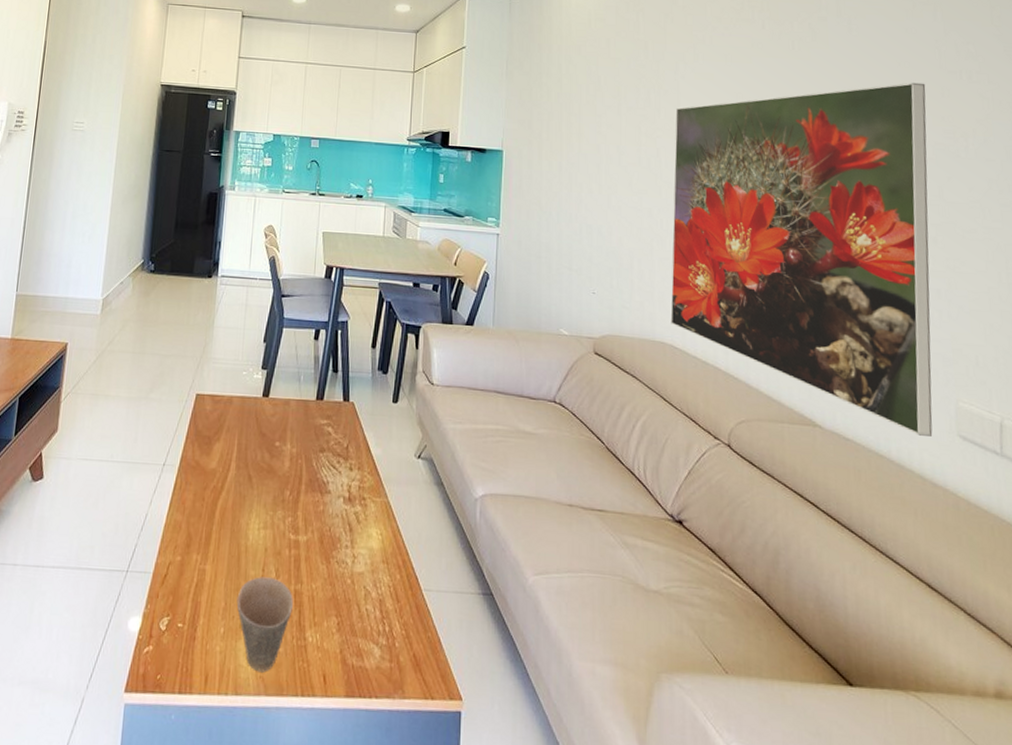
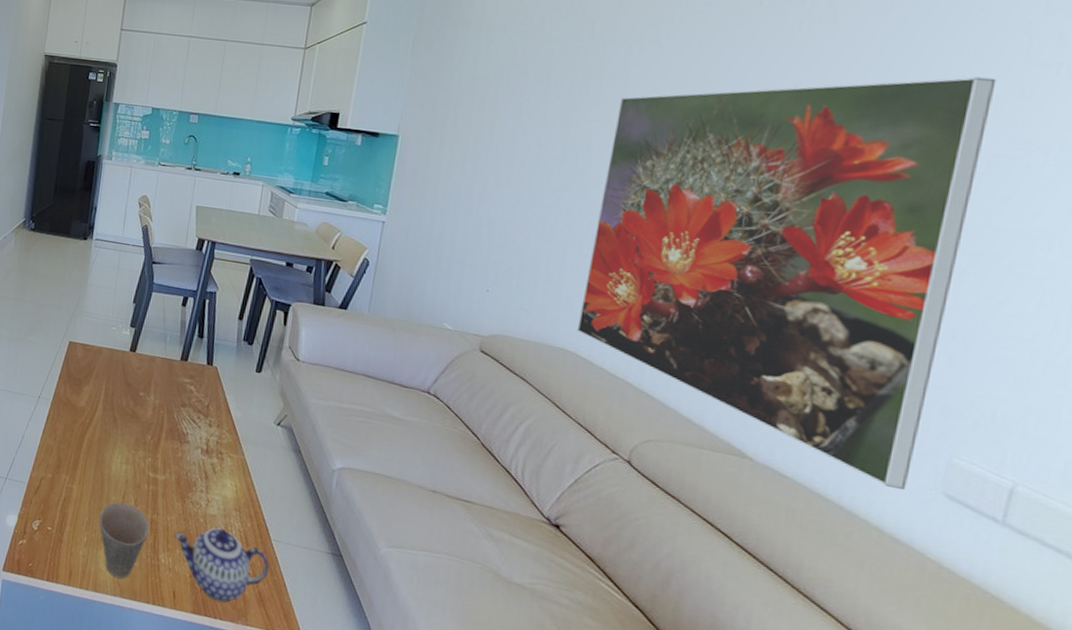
teapot: none [320,587,422,677] -> present [174,527,269,603]

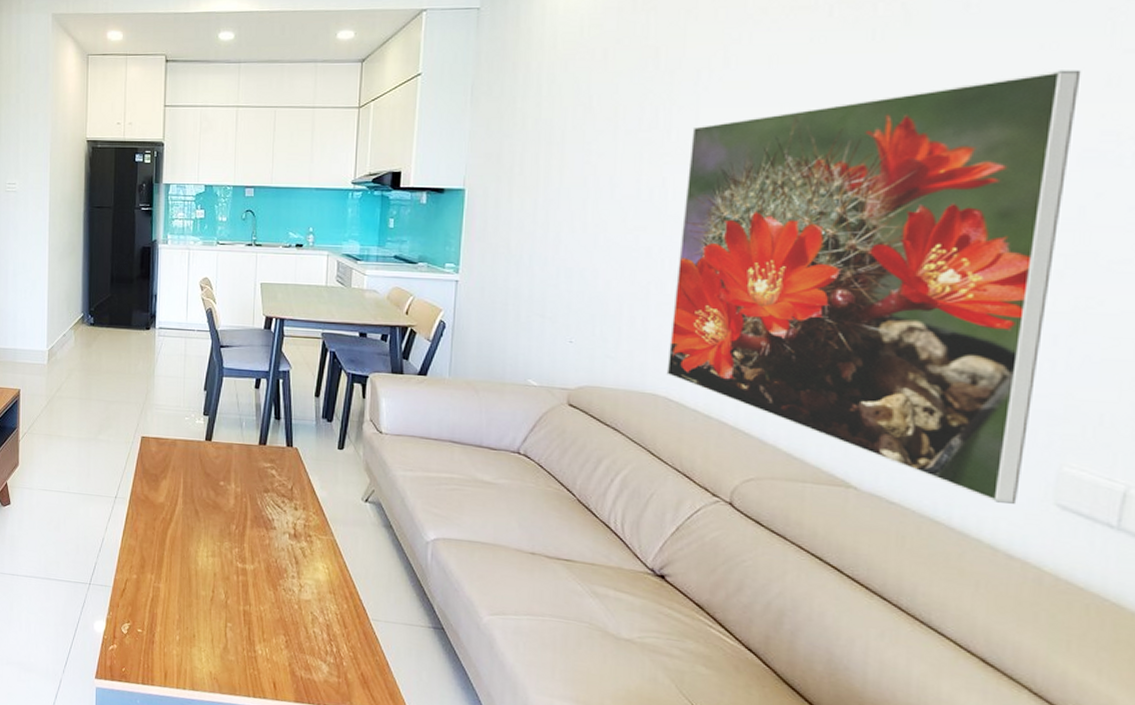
cup: present [99,502,150,579] -> none [190,597,242,675]
teapot: present [174,527,269,603] -> none [269,613,369,689]

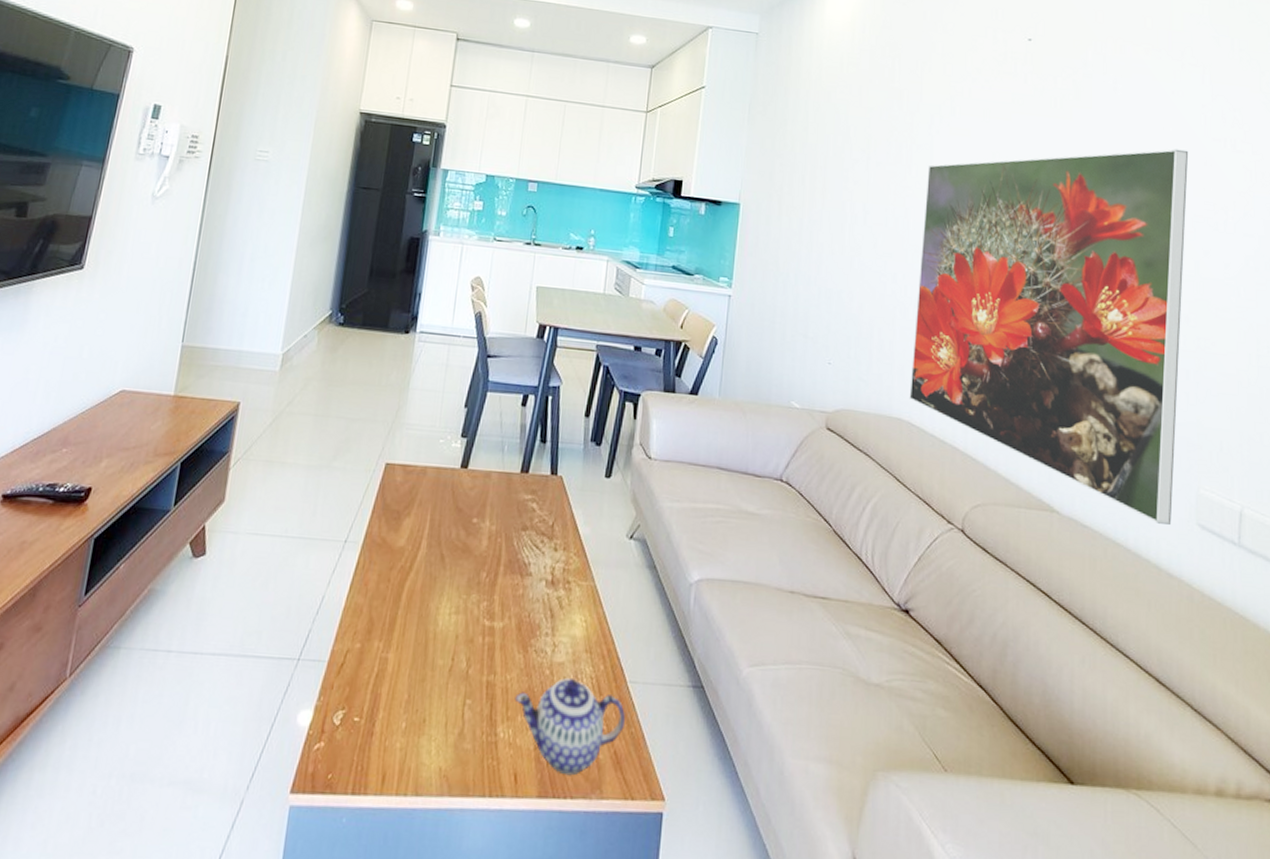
teapot: none [269,613,369,689] -> present [514,678,625,776]

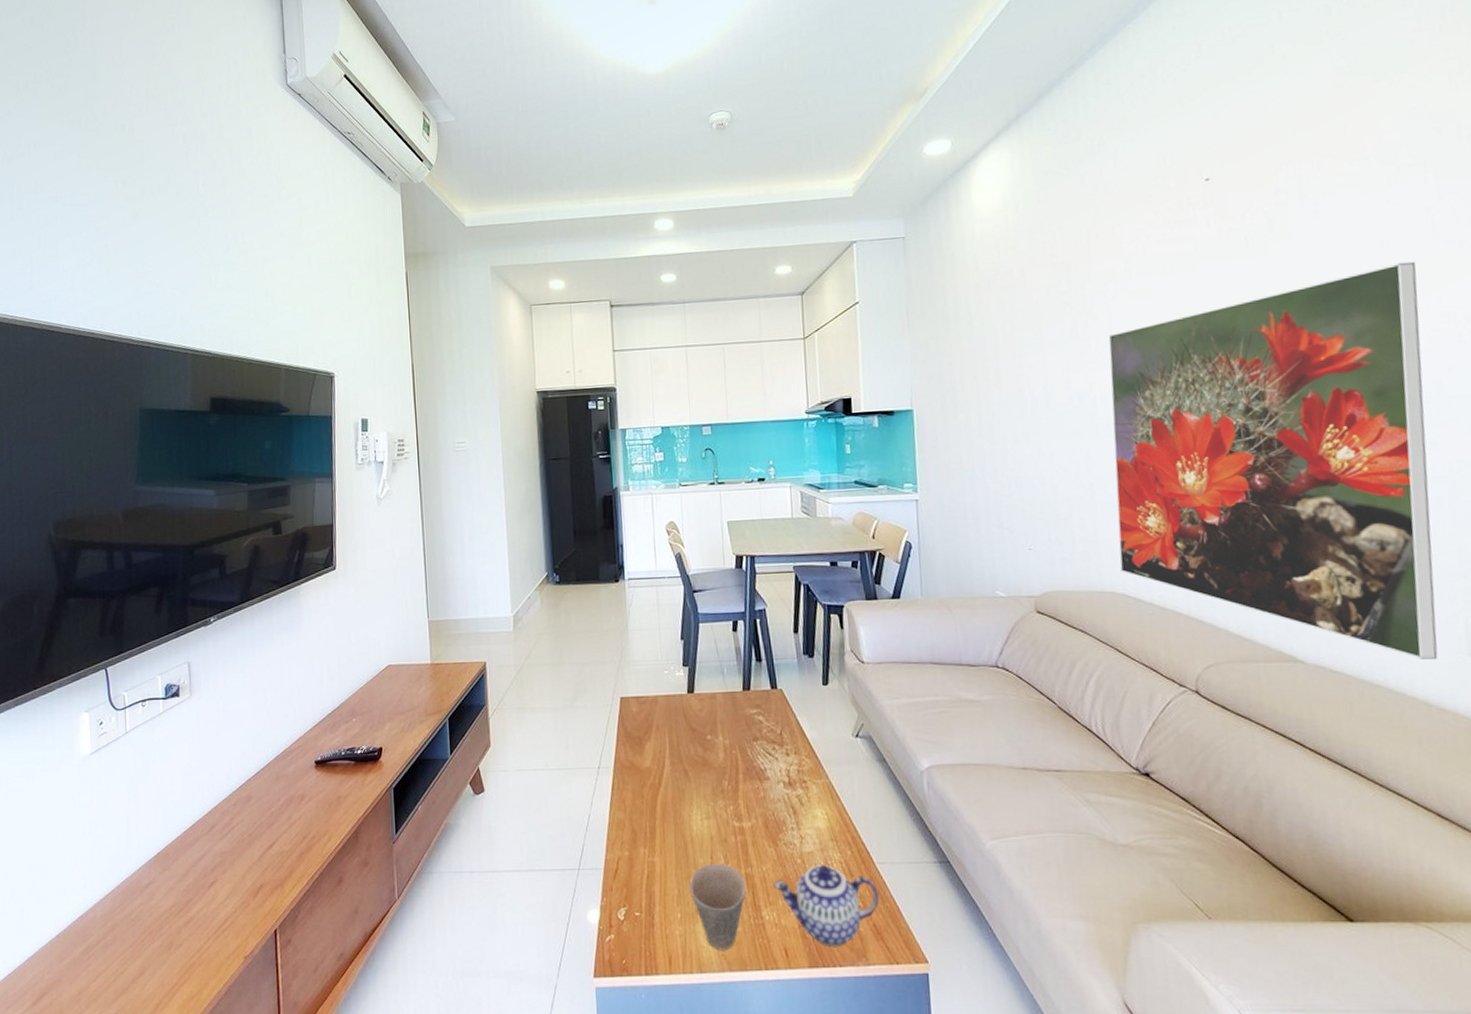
cup: none [421,666,485,771] -> present [689,864,746,951]

